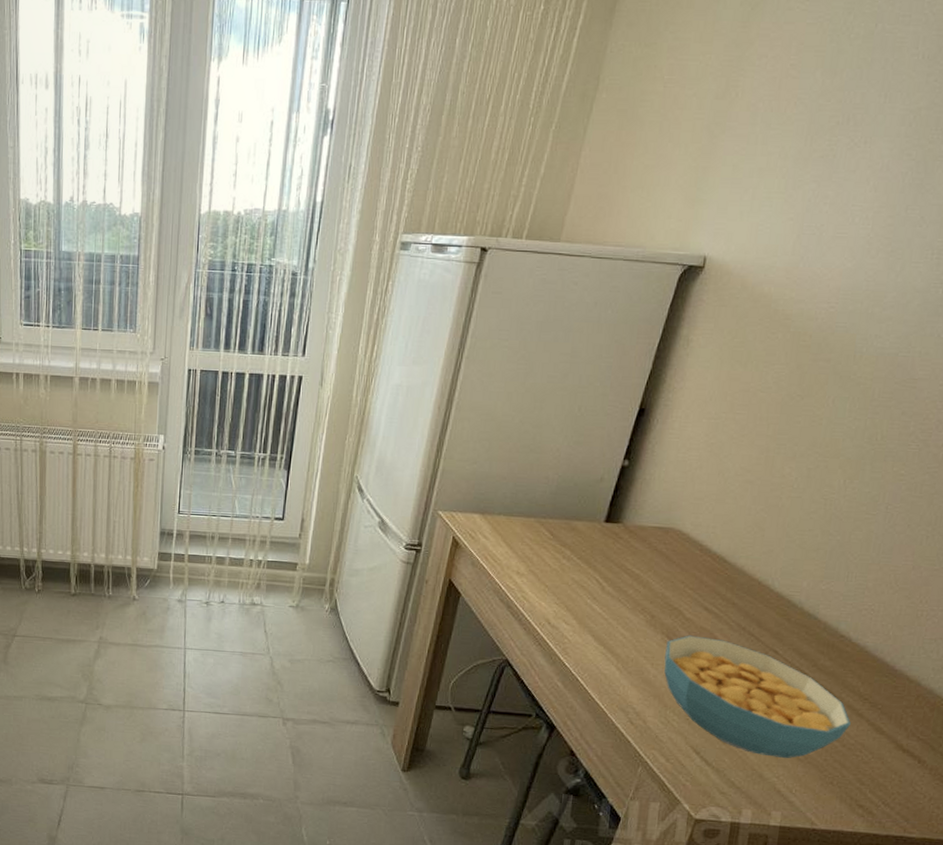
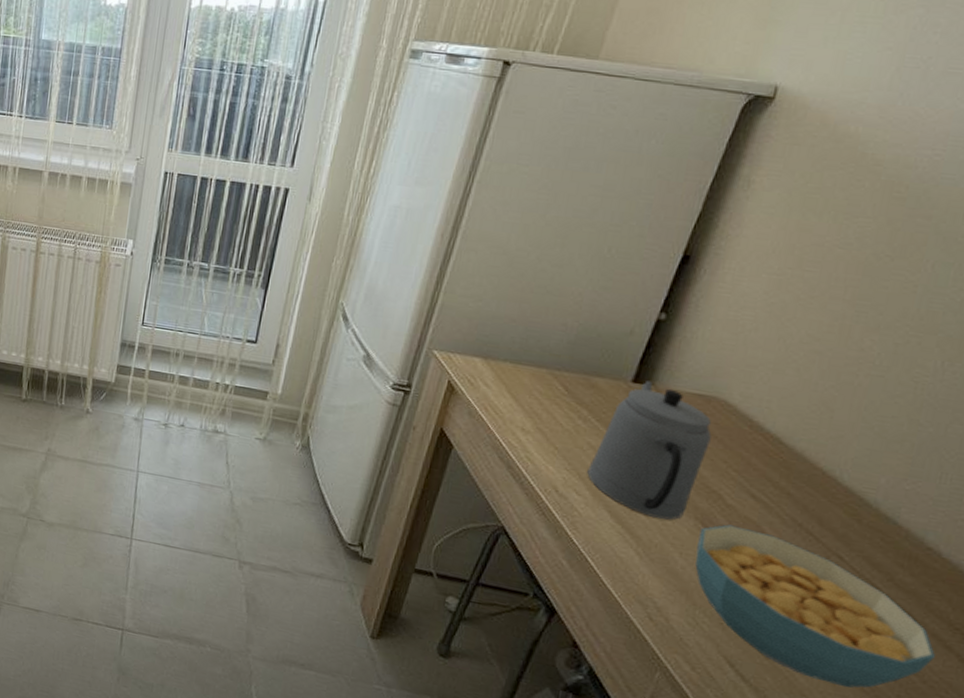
teapot: none [573,520,671,637] -> present [587,380,712,520]

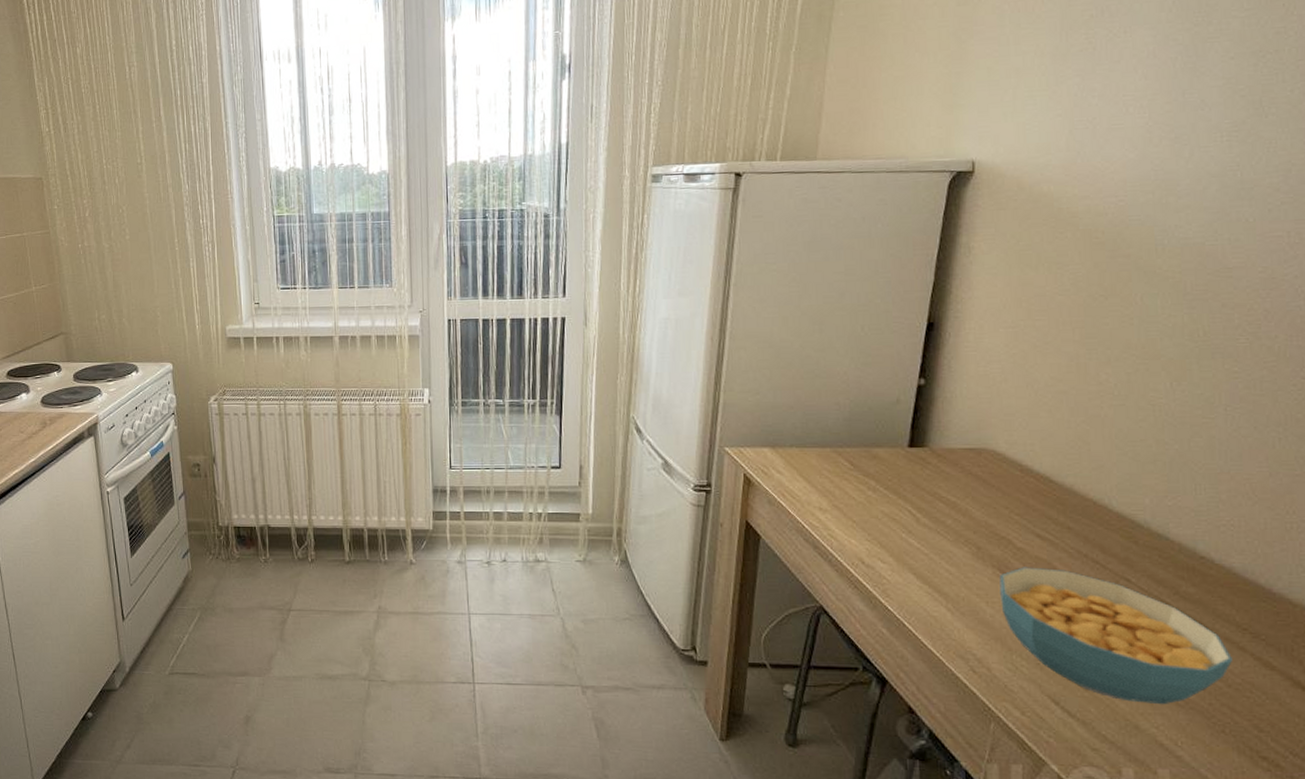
teapot: present [587,380,712,520] -> none [887,443,990,572]

